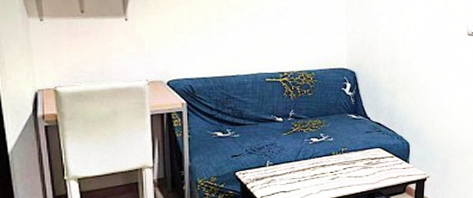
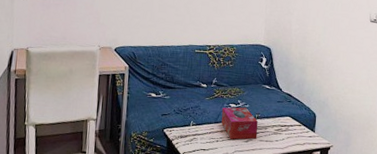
tissue box: none [302,141,345,178] -> present [221,107,258,140]

